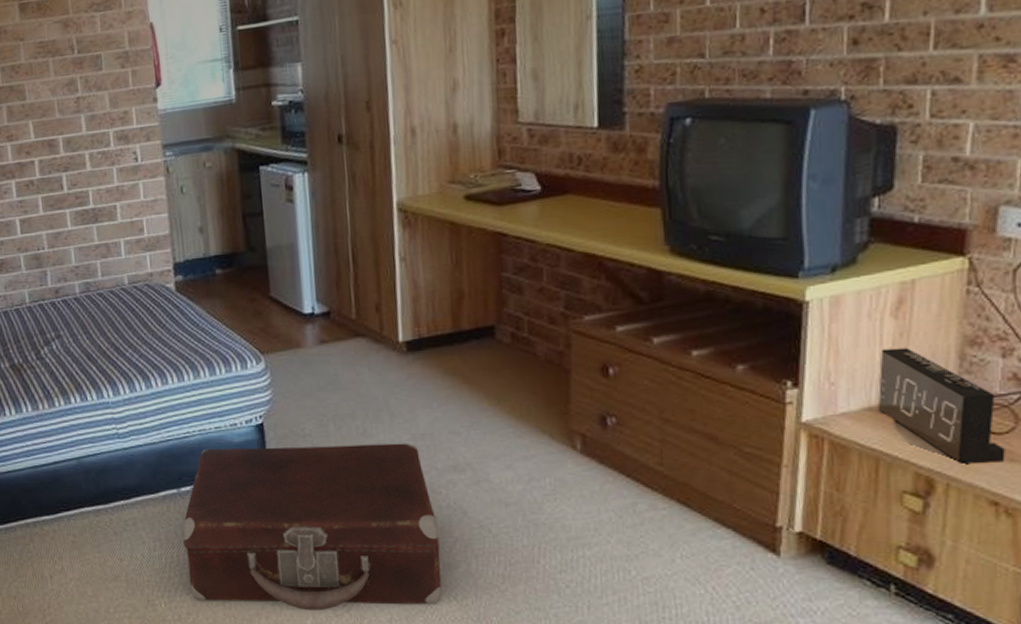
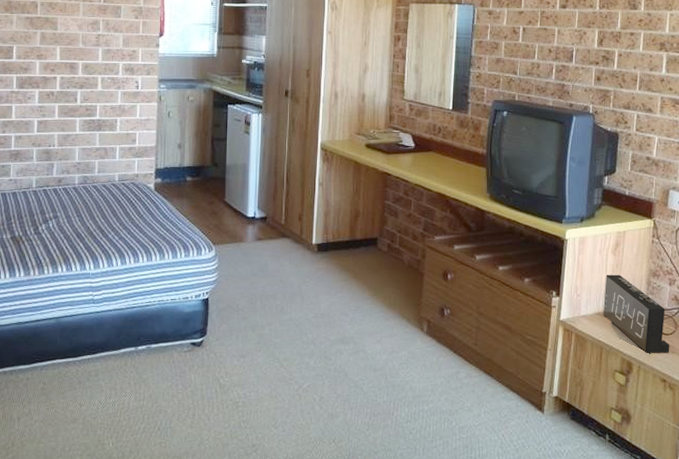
suitcase: present [182,443,442,611] -> none [135,316,327,450]

